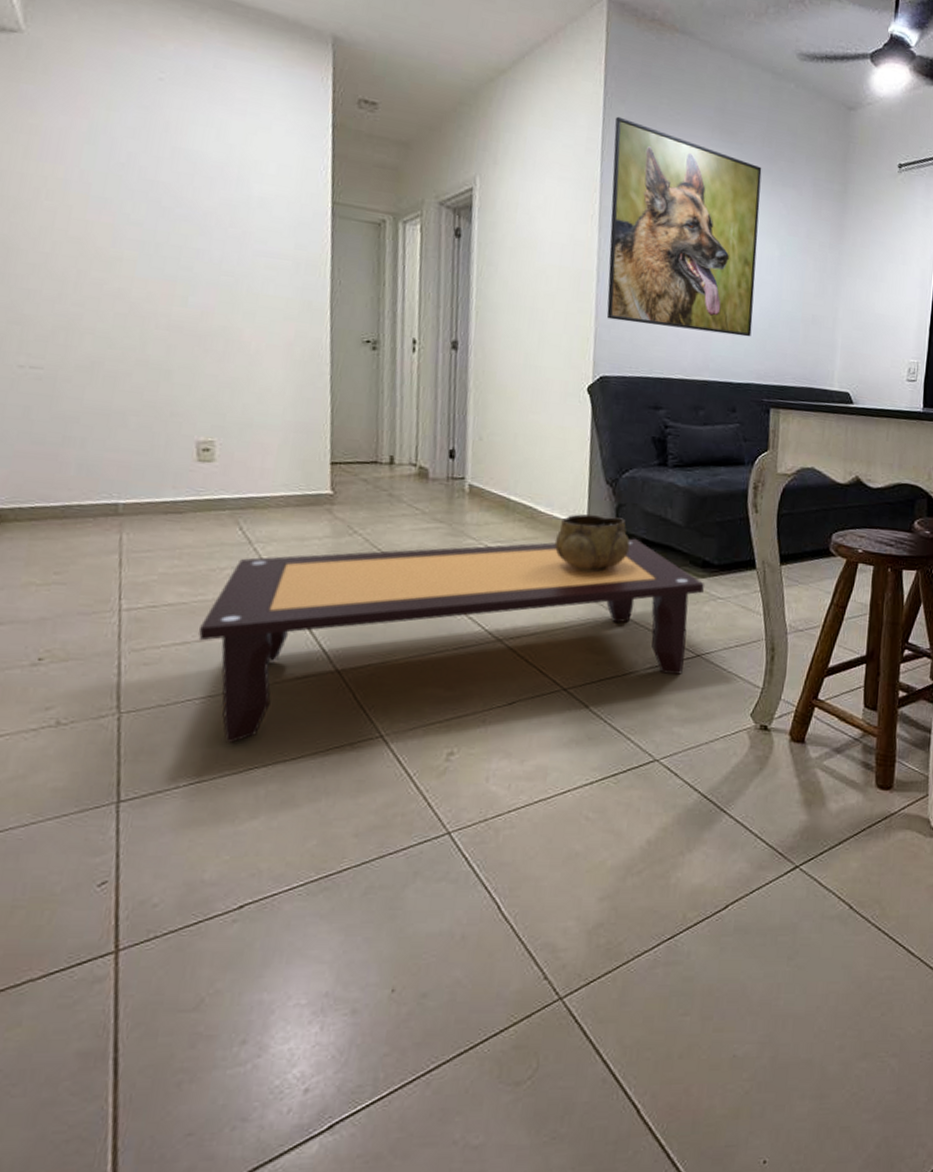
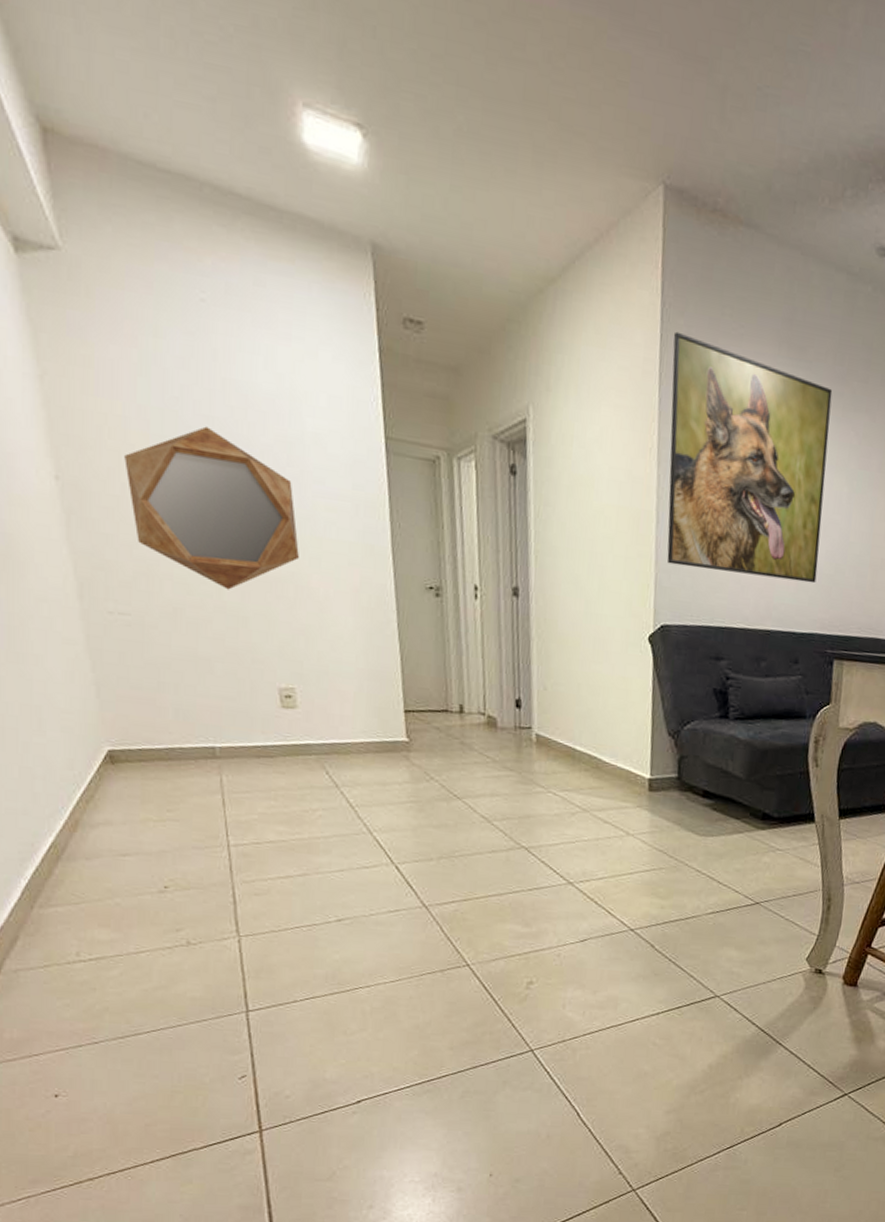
home mirror: none [59,190,234,344] -> present [124,426,299,590]
coffee table: present [198,538,704,743] -> none [300,789,764,966]
decorative bowl: present [554,514,631,573] -> none [619,765,692,822]

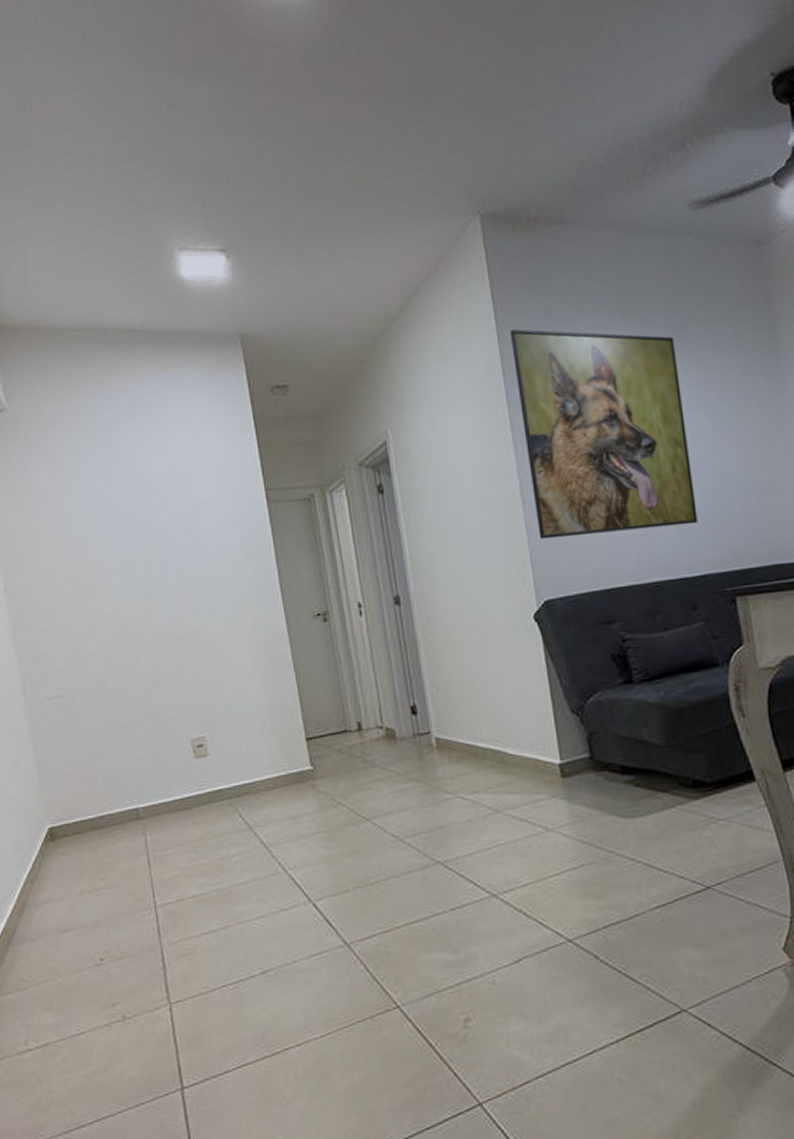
home mirror: present [124,426,299,590] -> none [56,519,200,657]

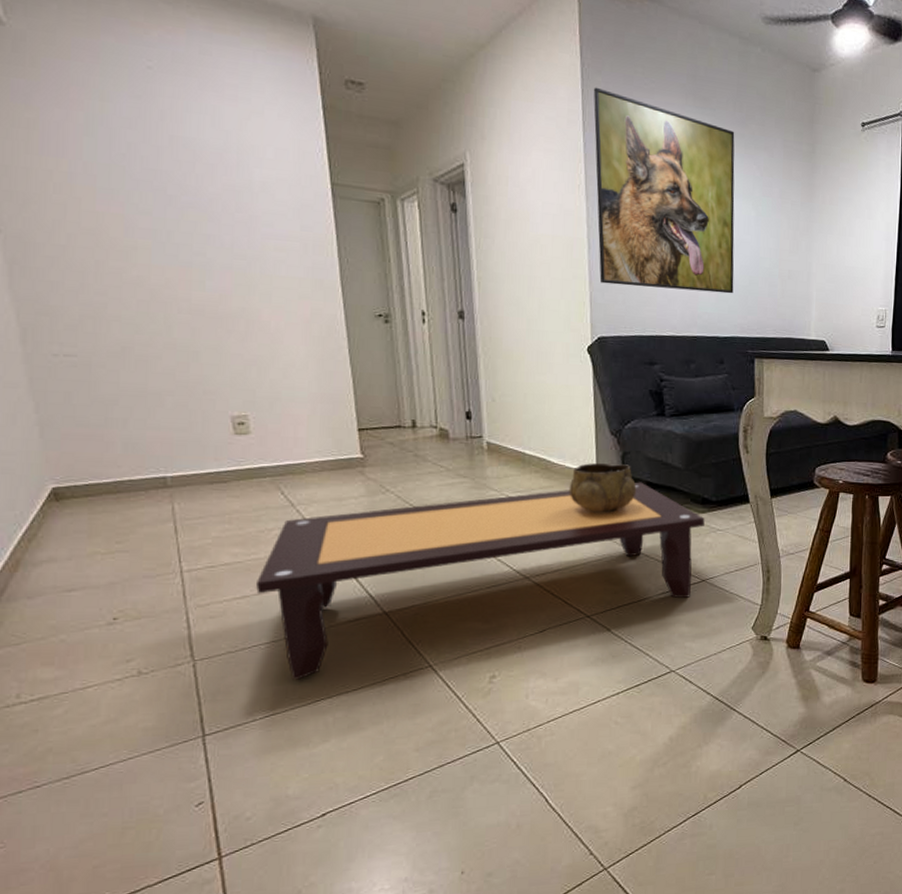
coffee table: none [222,767,700,1025] -> present [256,482,705,680]
decorative bowl: none [530,747,610,812] -> present [569,463,637,514]

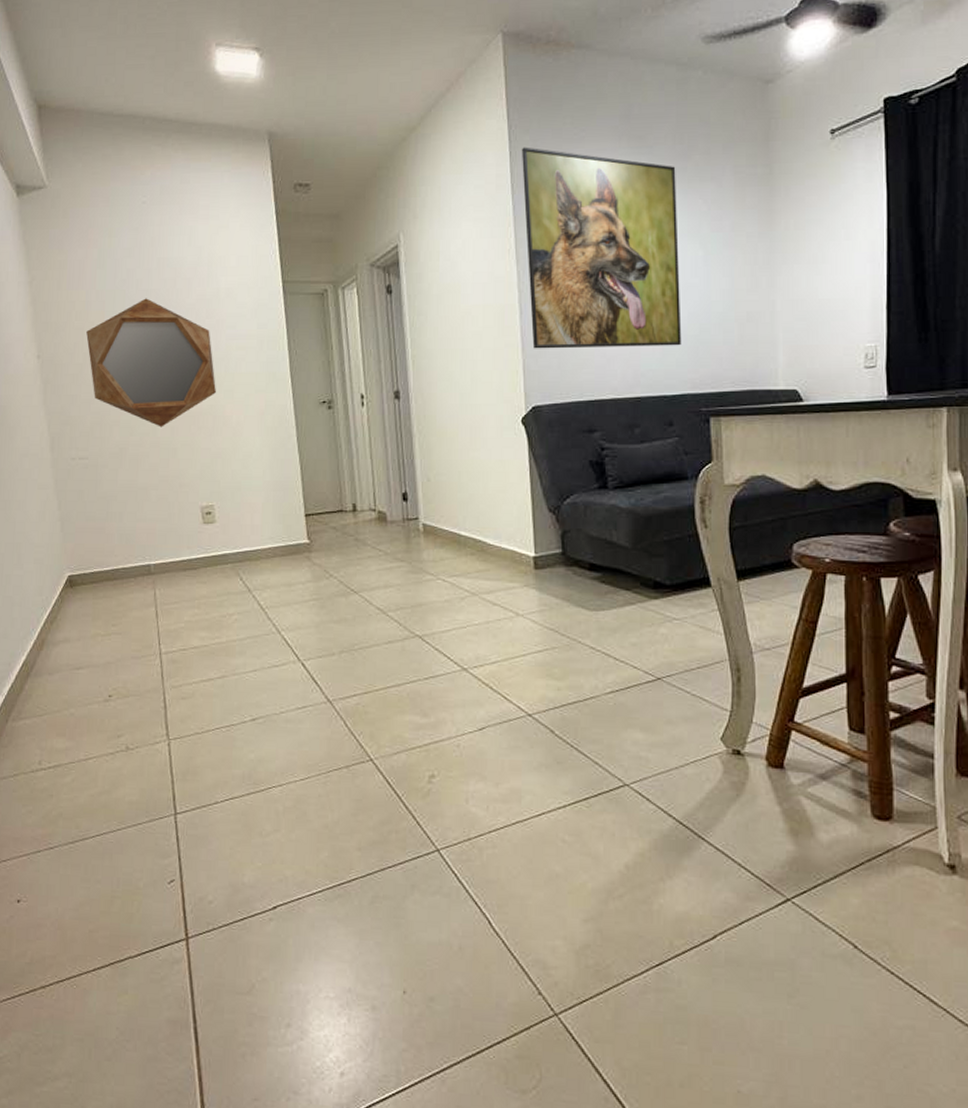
home mirror: none [70,179,249,328] -> present [86,298,216,427]
coffee table: present [256,482,705,680] -> none [219,563,658,765]
decorative bowl: present [569,463,637,514] -> none [506,544,579,600]

